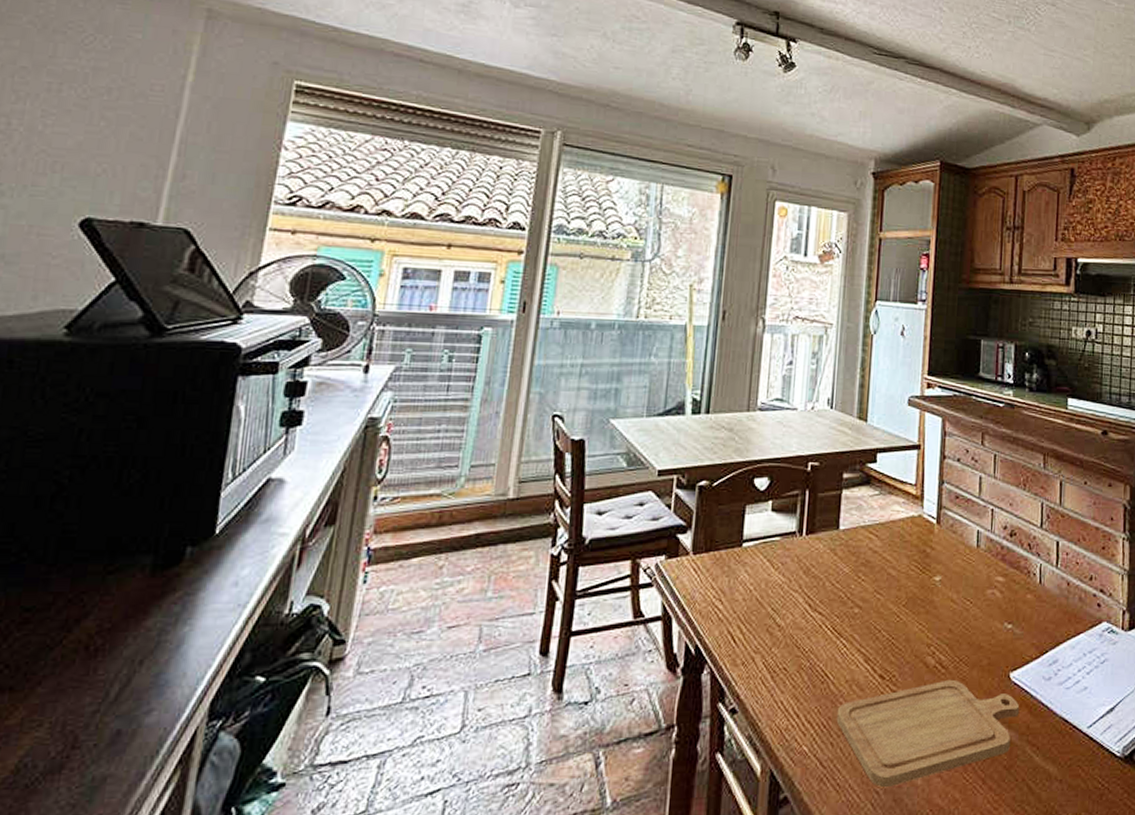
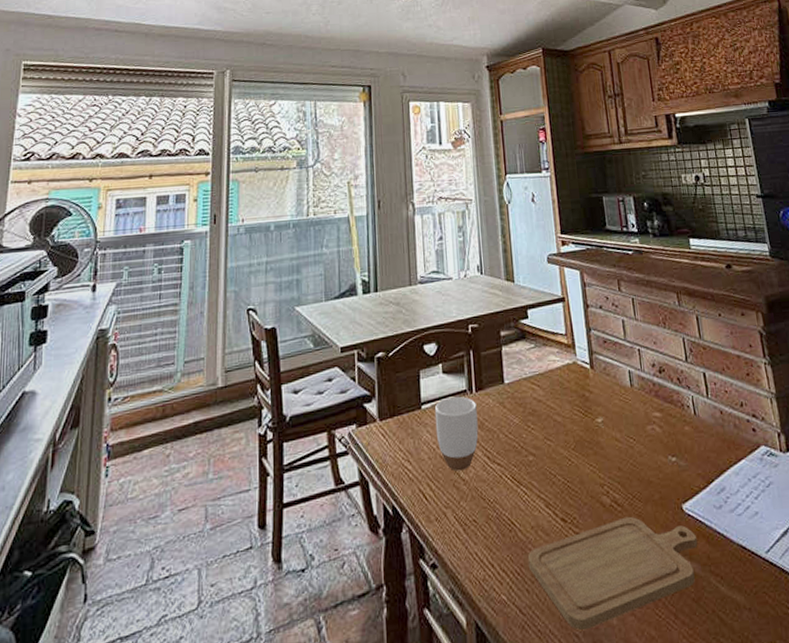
mug: none [755,537,805,616] -> present [434,396,479,471]

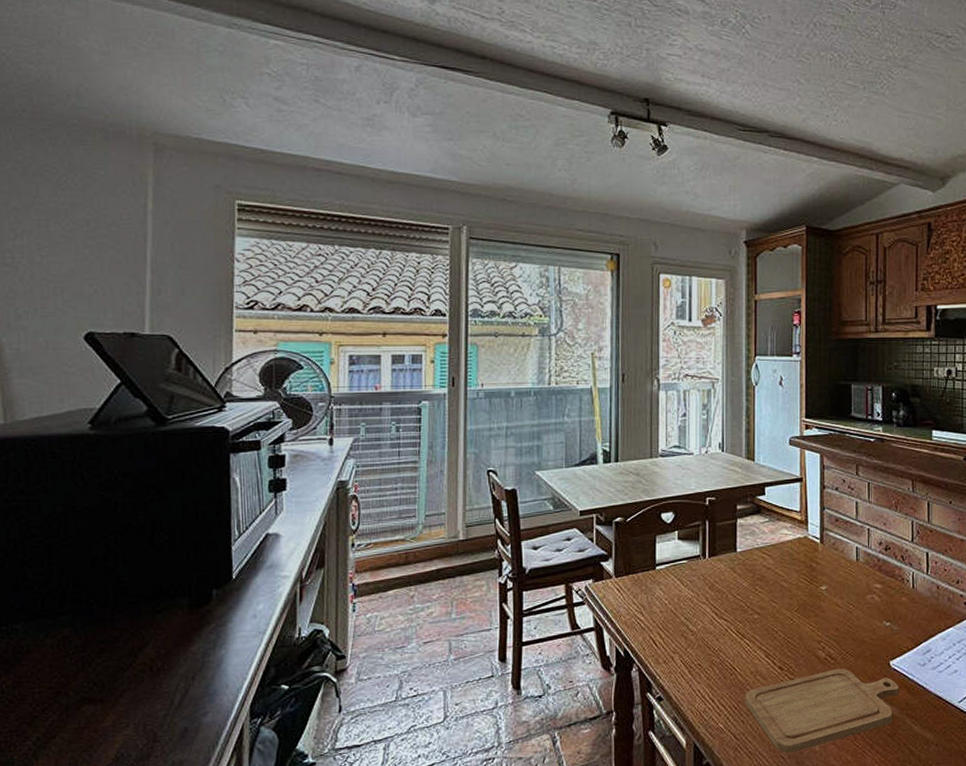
mug: present [434,396,479,471] -> none [668,560,709,624]

